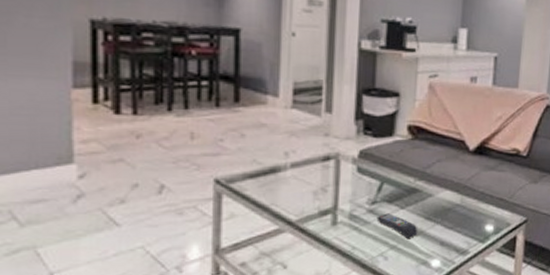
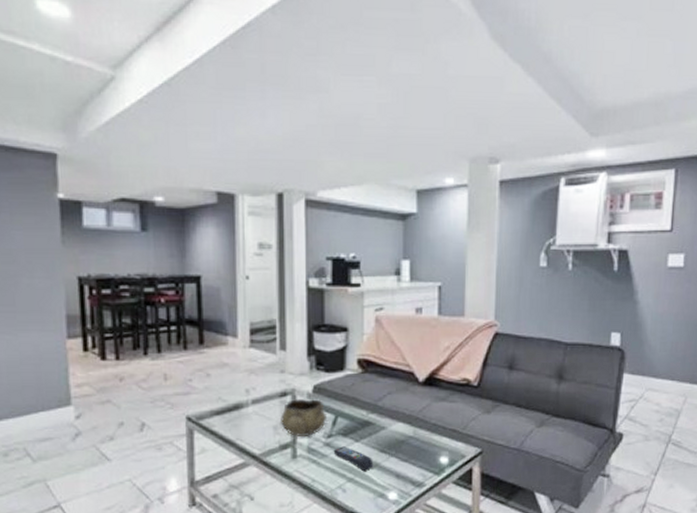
decorative bowl: none [322,163,371,204] -> present [281,398,326,438]

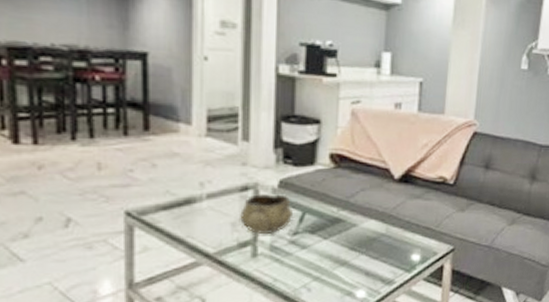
remote control: present [333,446,372,471] -> none [299,244,341,269]

